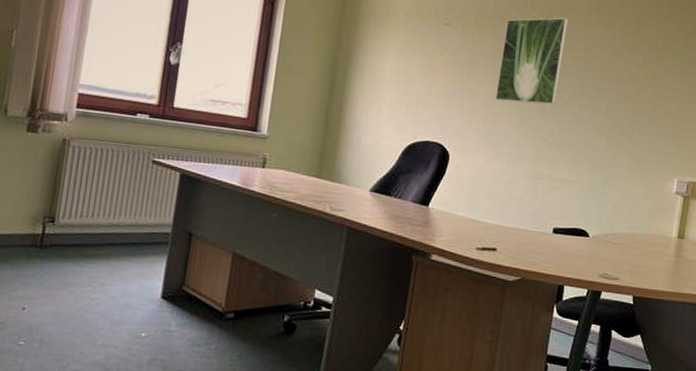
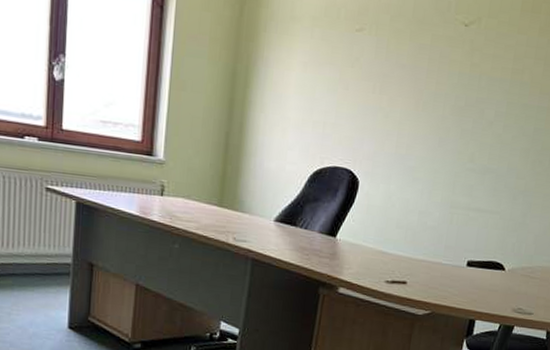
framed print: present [495,17,569,105] -> none [411,20,499,126]

